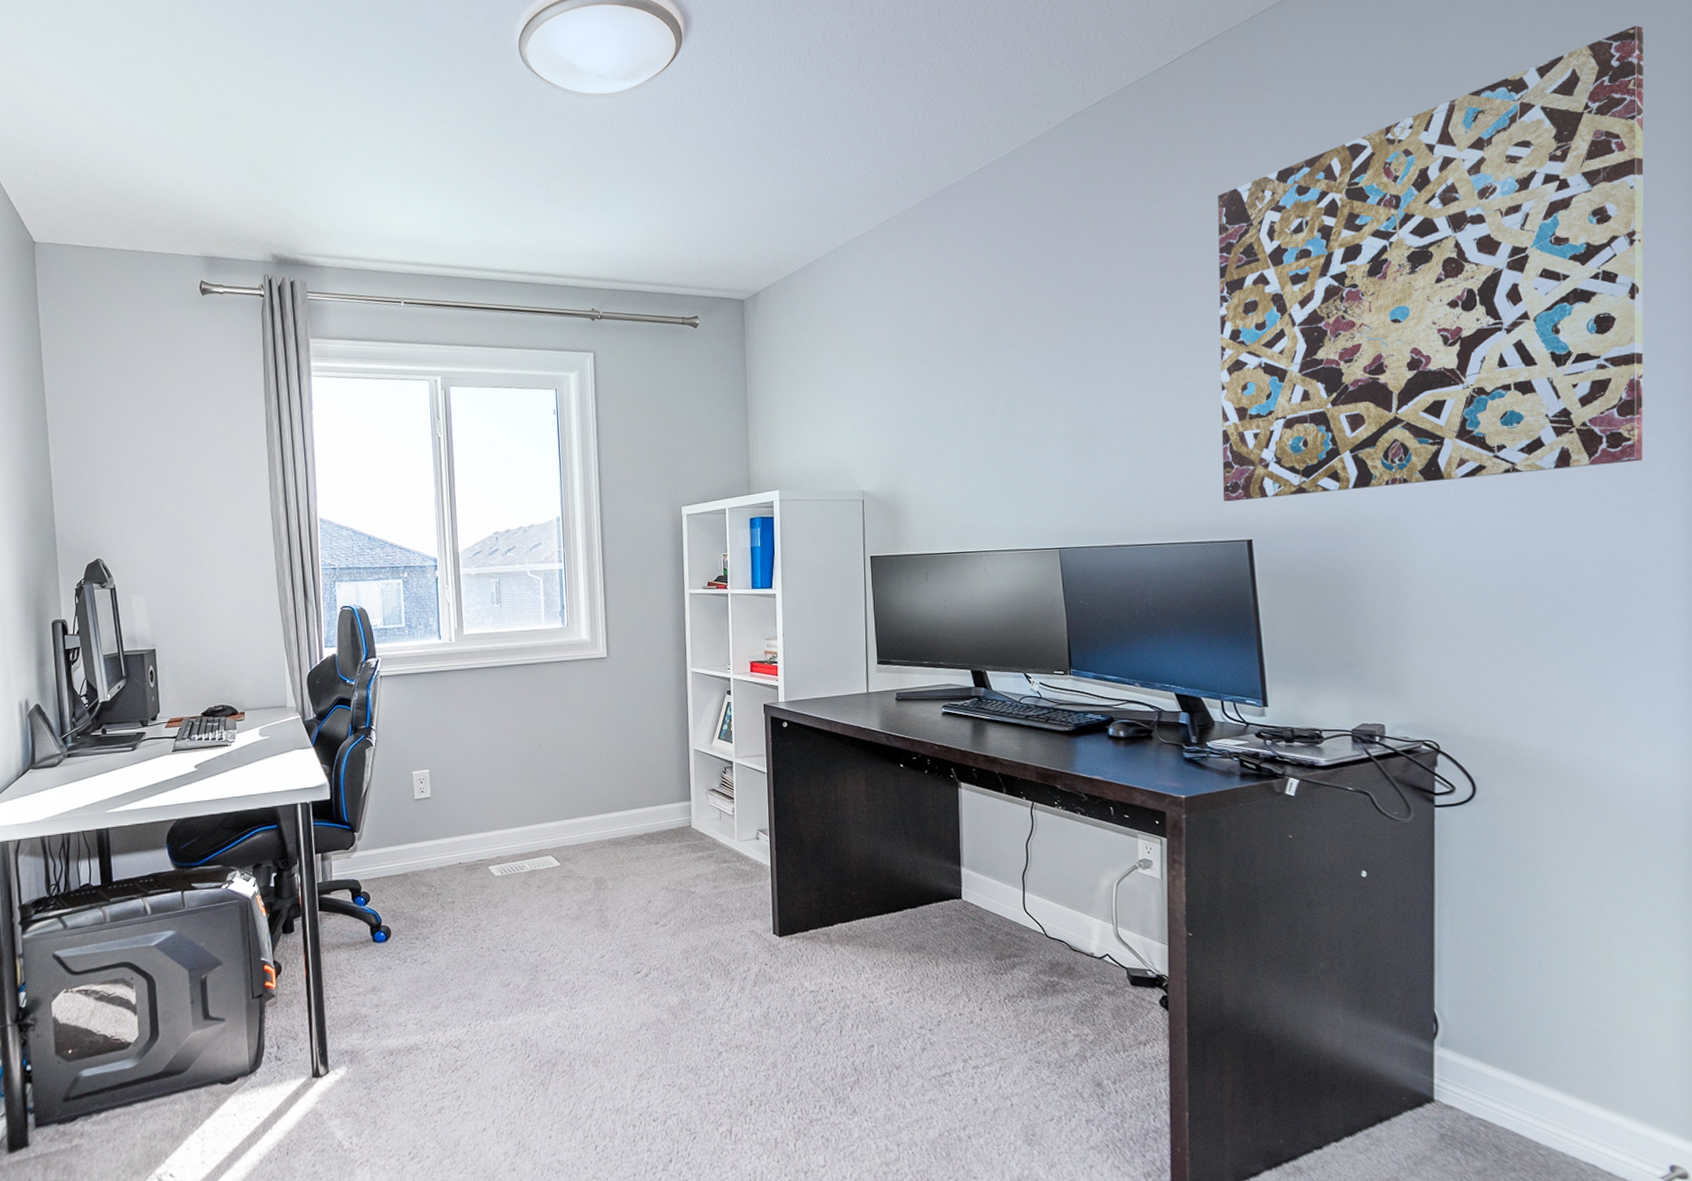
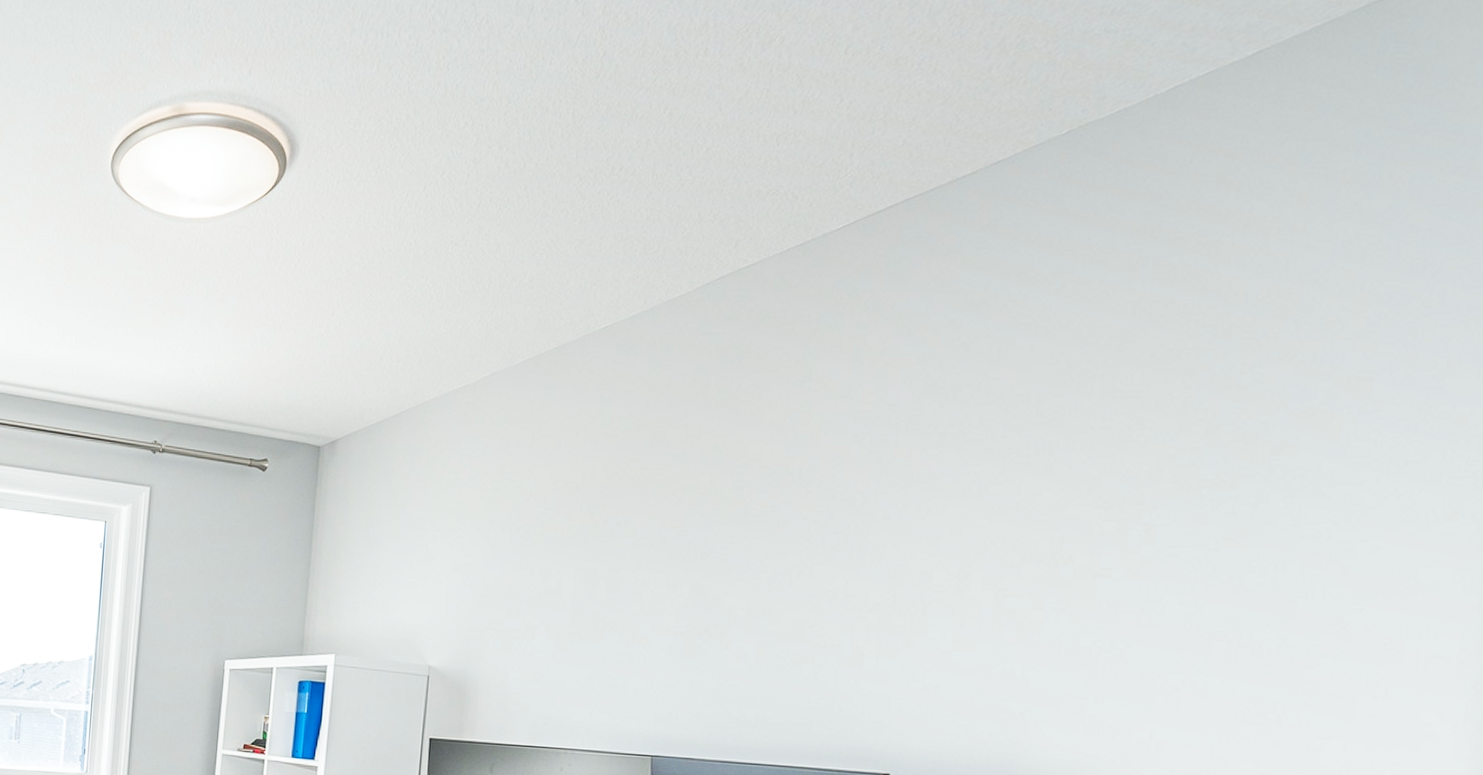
wall art: present [1218,25,1644,502] -> none [857,220,1464,740]

